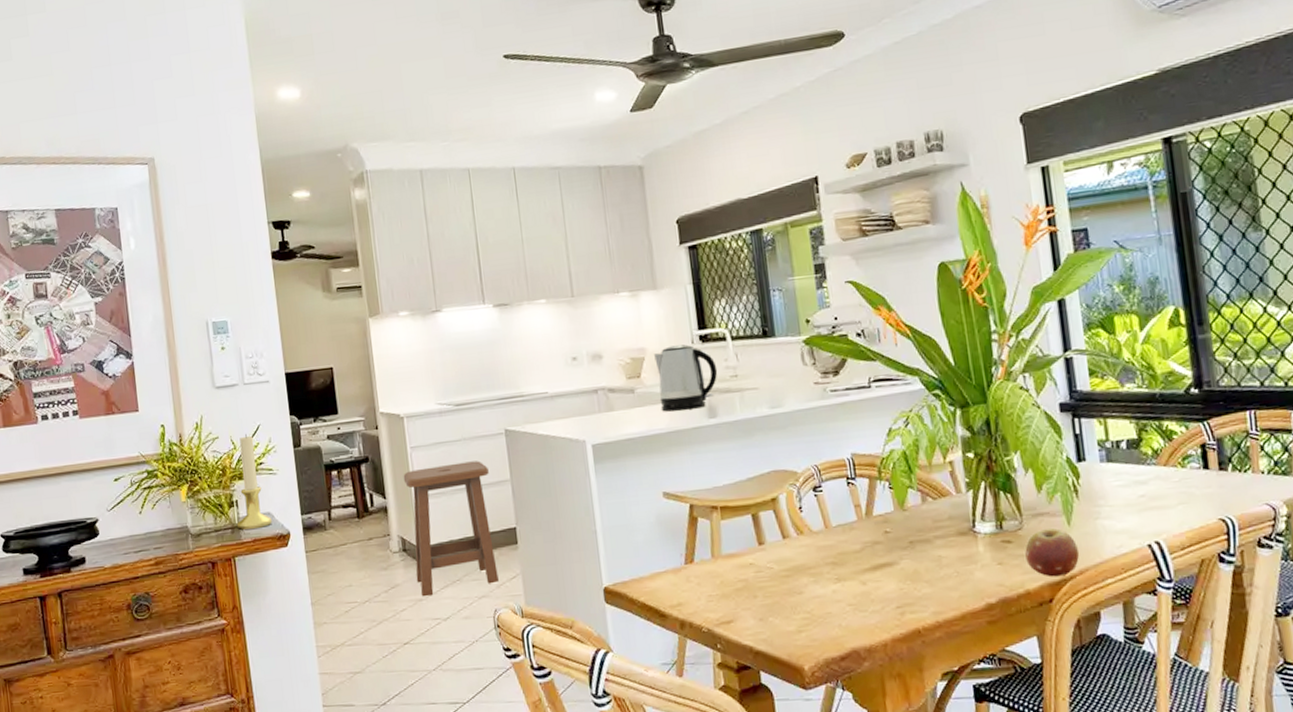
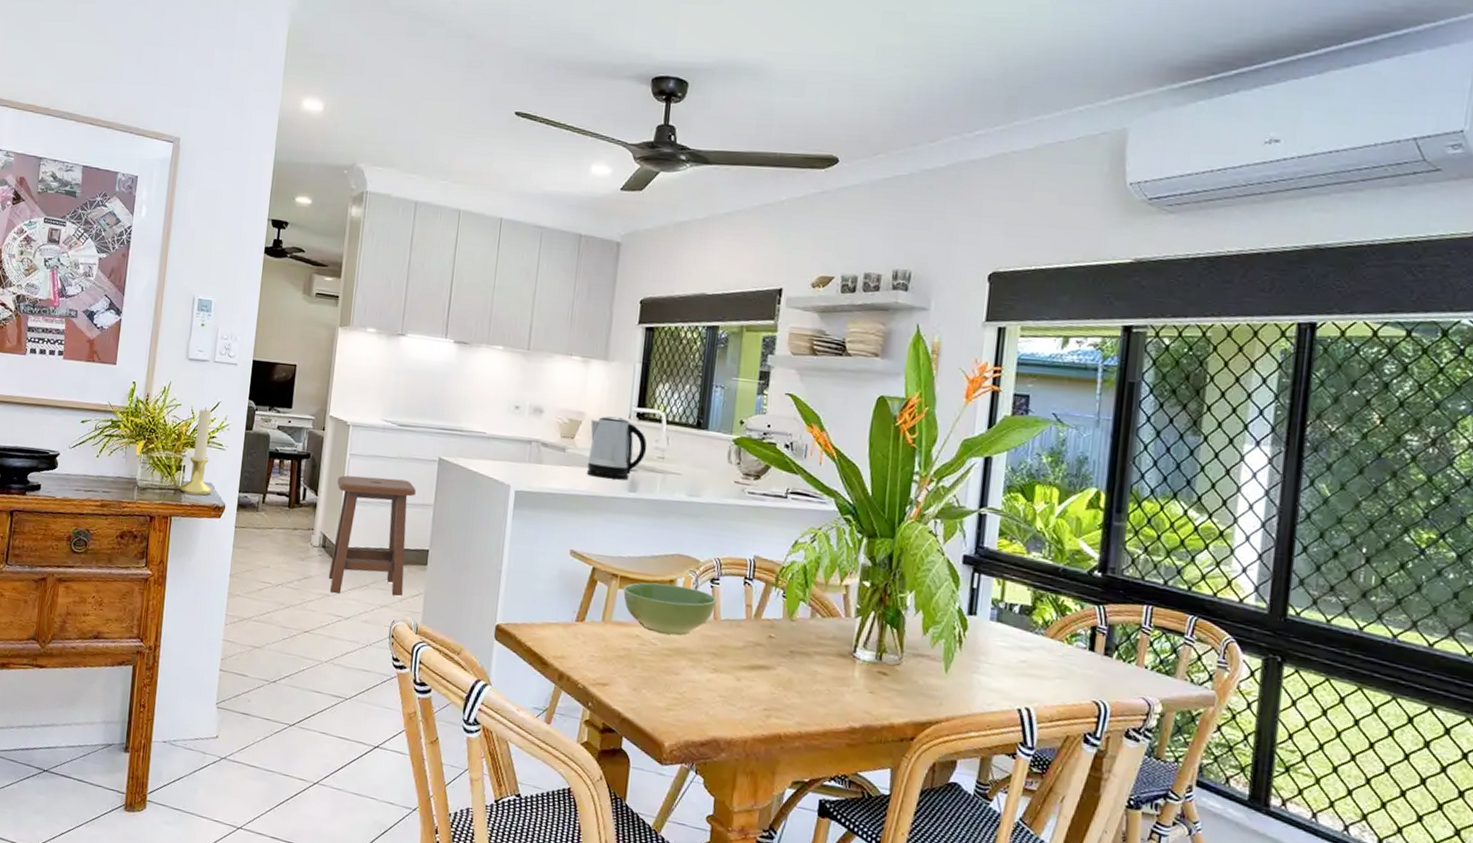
bowl: none [725,501,824,556] -> present [623,582,717,636]
fruit: present [1025,528,1080,577] -> none [897,670,950,719]

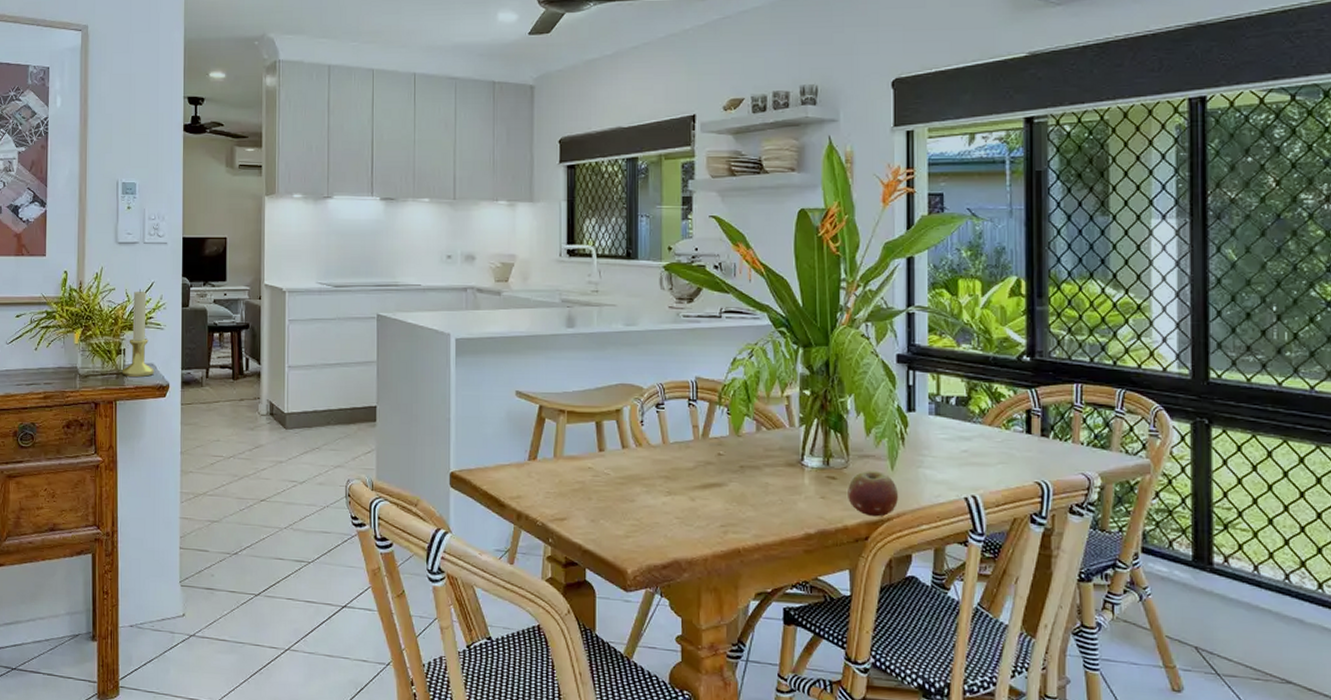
stool: present [328,475,416,597] -> none [278,340,358,460]
kettle: present [586,416,647,481] -> none [523,256,580,318]
bowl: present [623,582,717,636] -> none [571,413,663,463]
fruit: none [897,670,950,719] -> present [848,471,899,517]

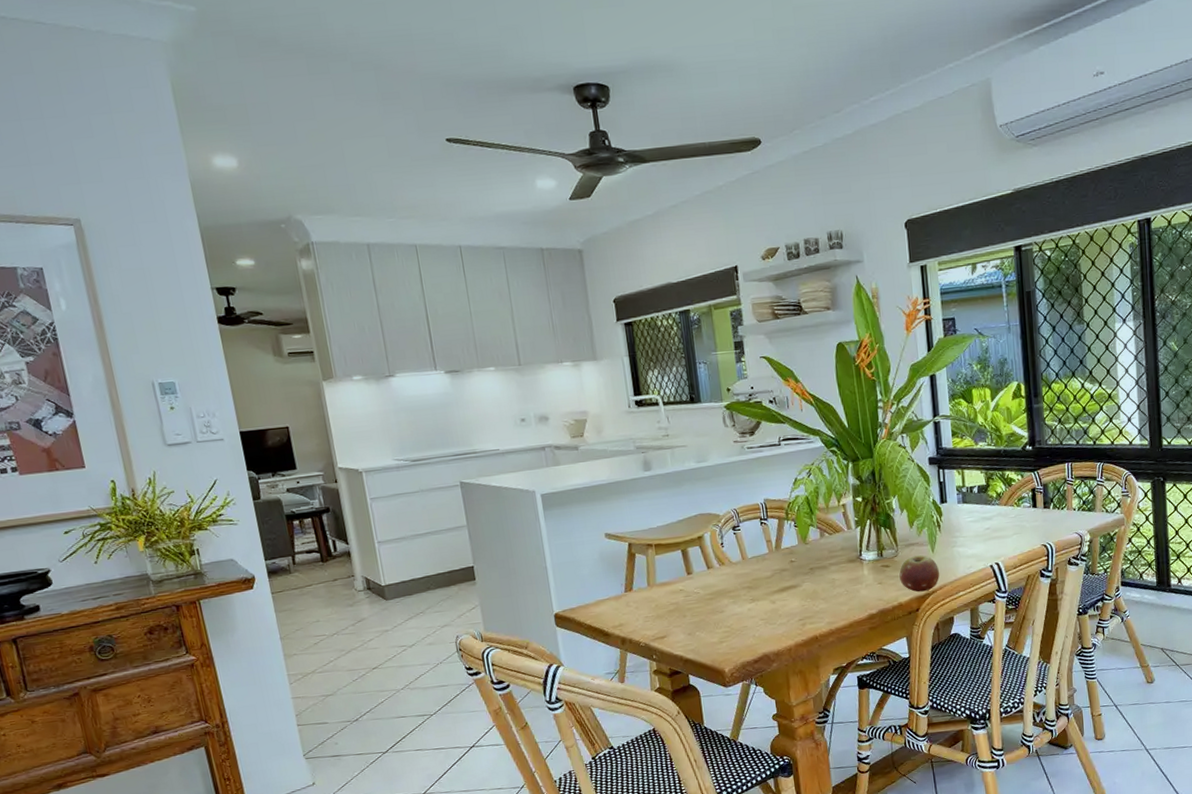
candle holder: present [121,288,154,378] -> none [196,487,236,576]

